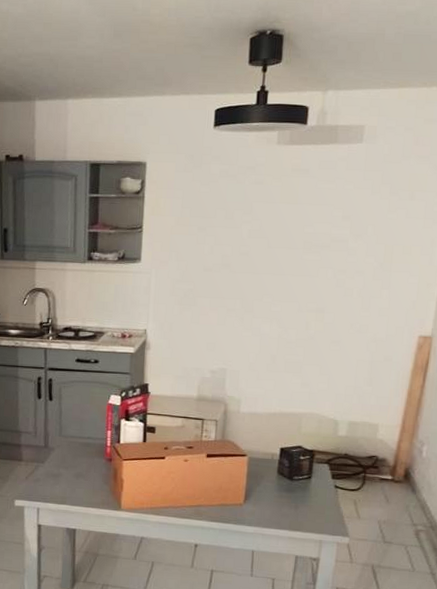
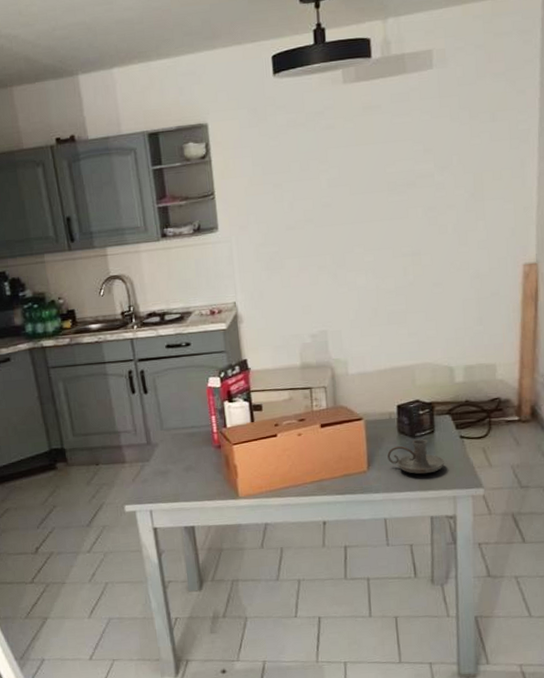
candle holder: none [264,482,317,516] -> present [387,439,445,474]

